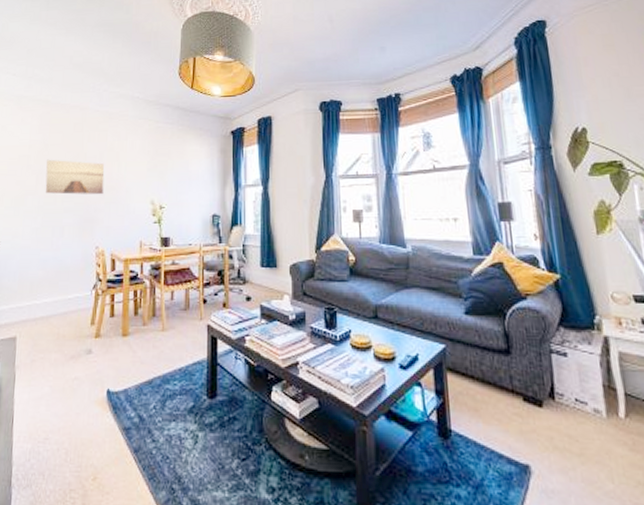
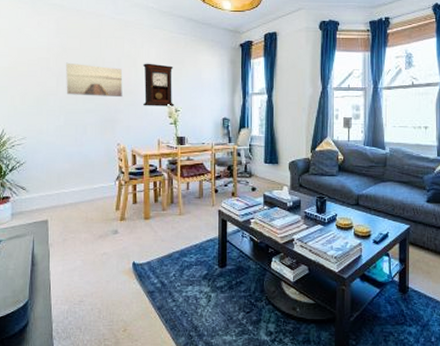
pendulum clock: none [125,156,159,204] -> present [142,63,175,107]

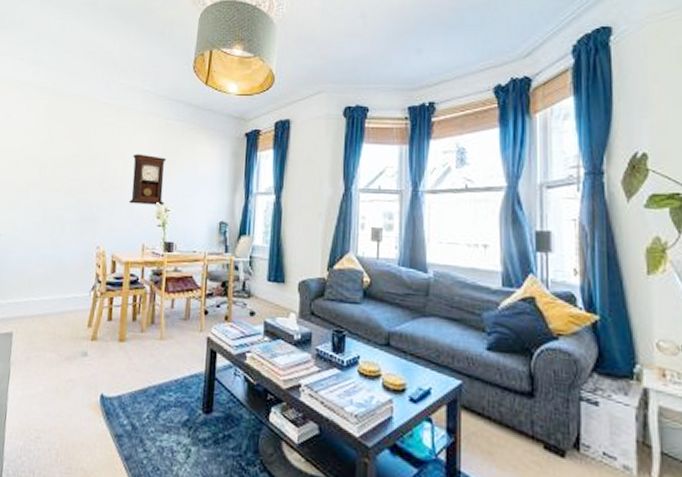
wall art: present [66,62,123,98] -> none [48,151,110,193]

